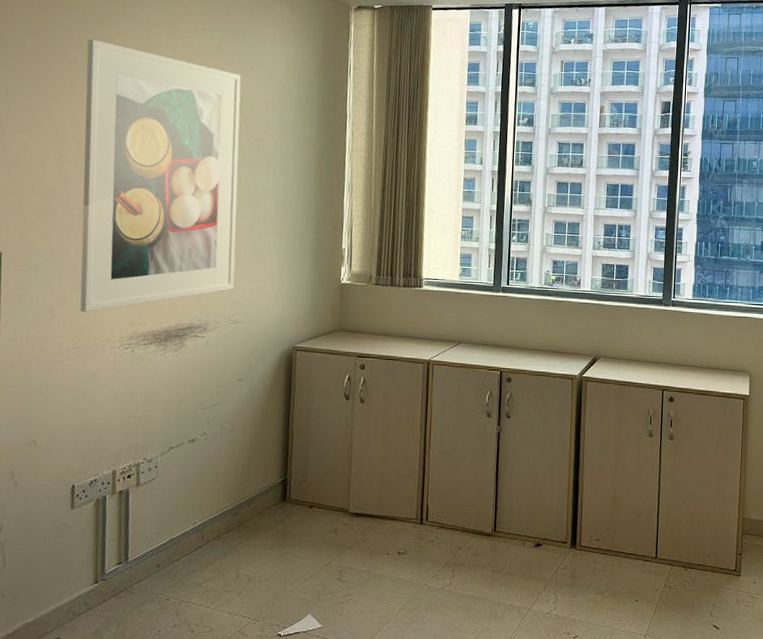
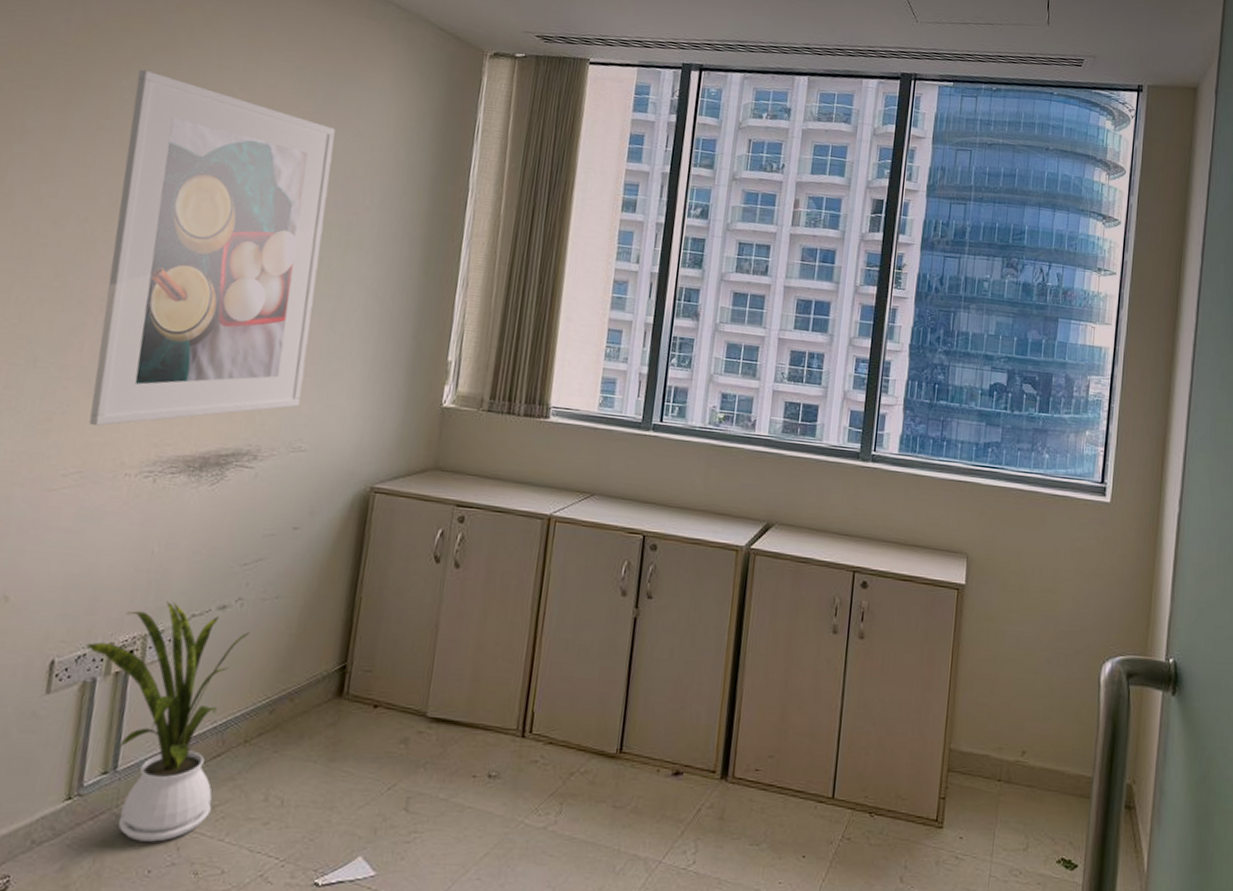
house plant: none [95,438,214,610] -> present [84,601,251,842]

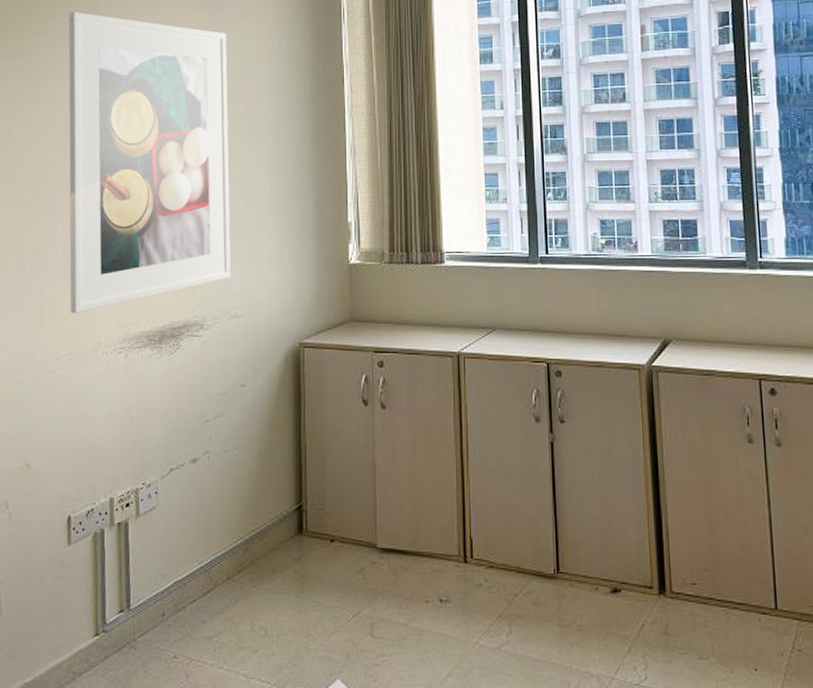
house plant: present [84,601,251,842] -> none [91,459,219,671]

